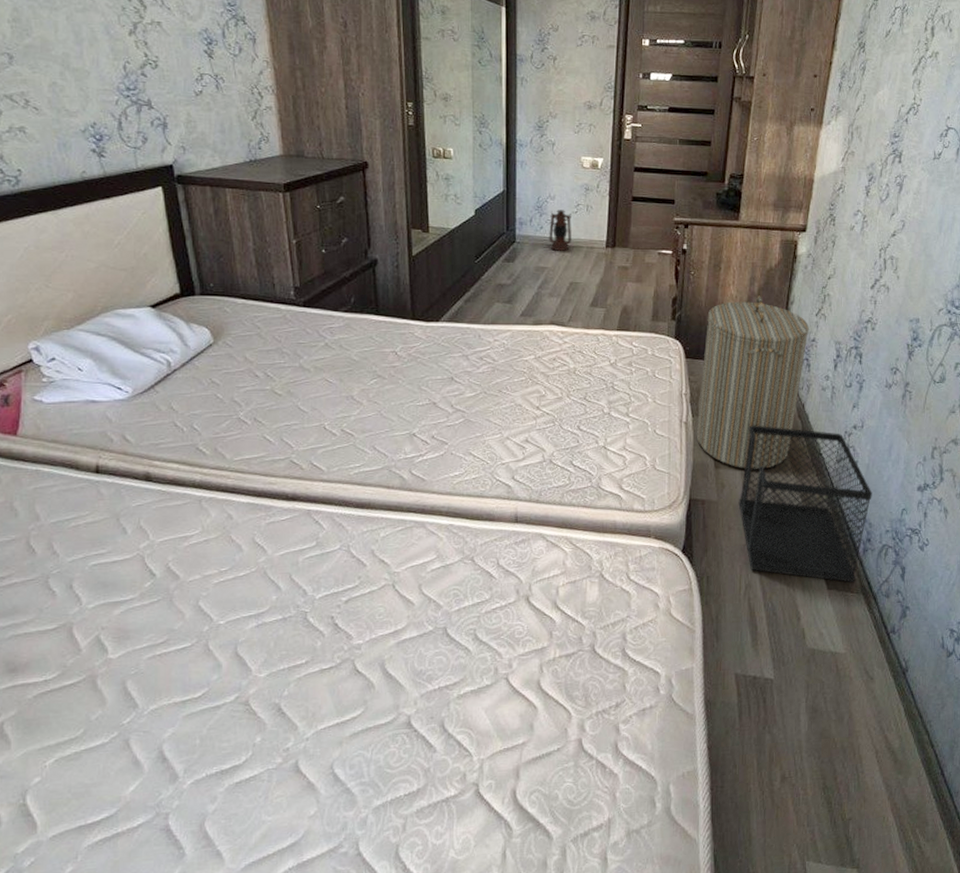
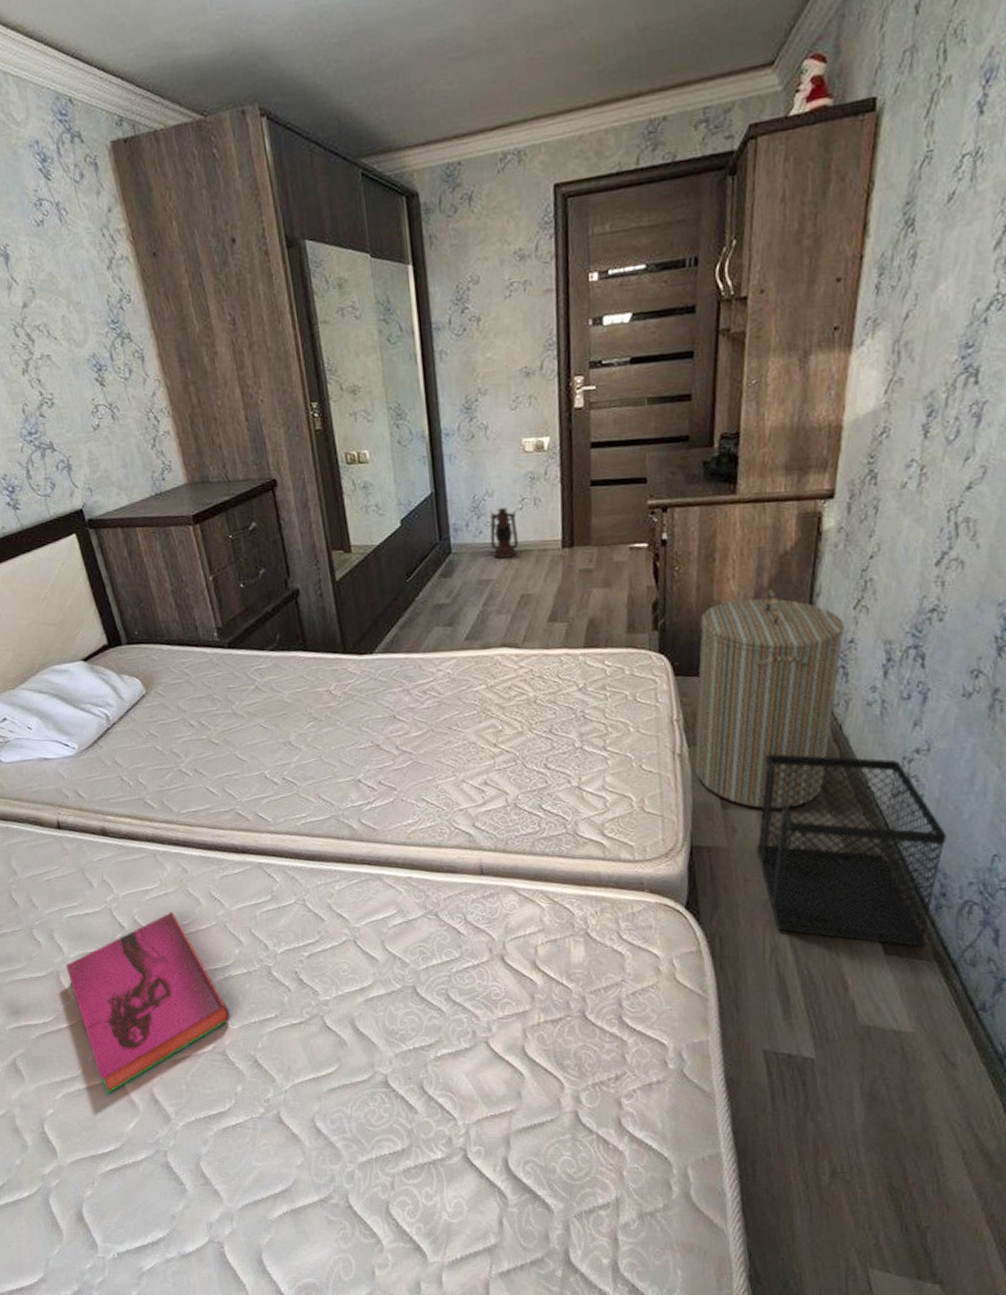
hardback book: none [81,559,258,756] -> present [65,912,231,1094]

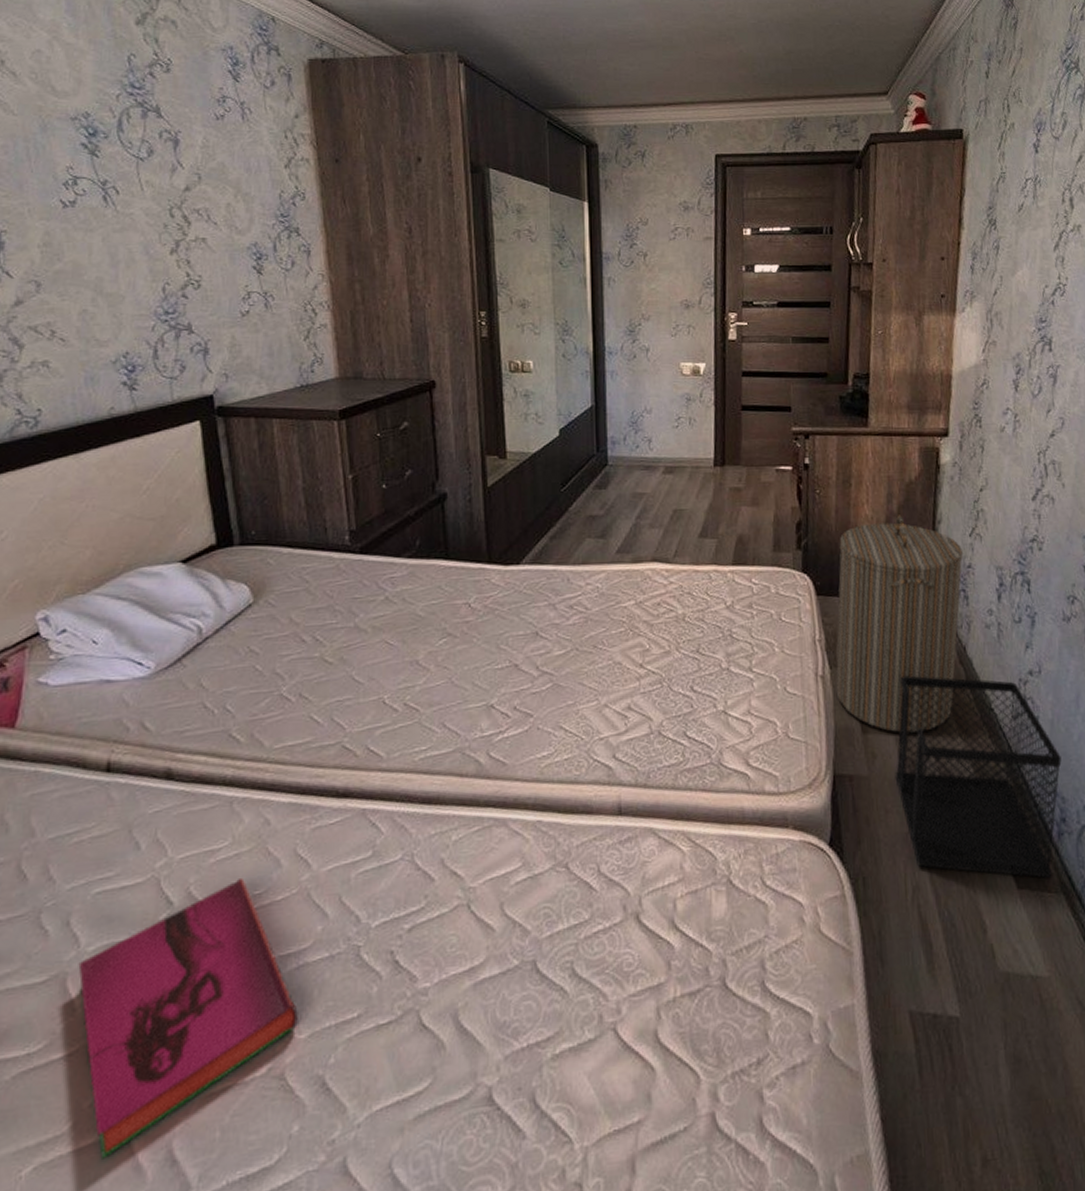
lantern: present [489,507,518,559] -> none [646,424,673,473]

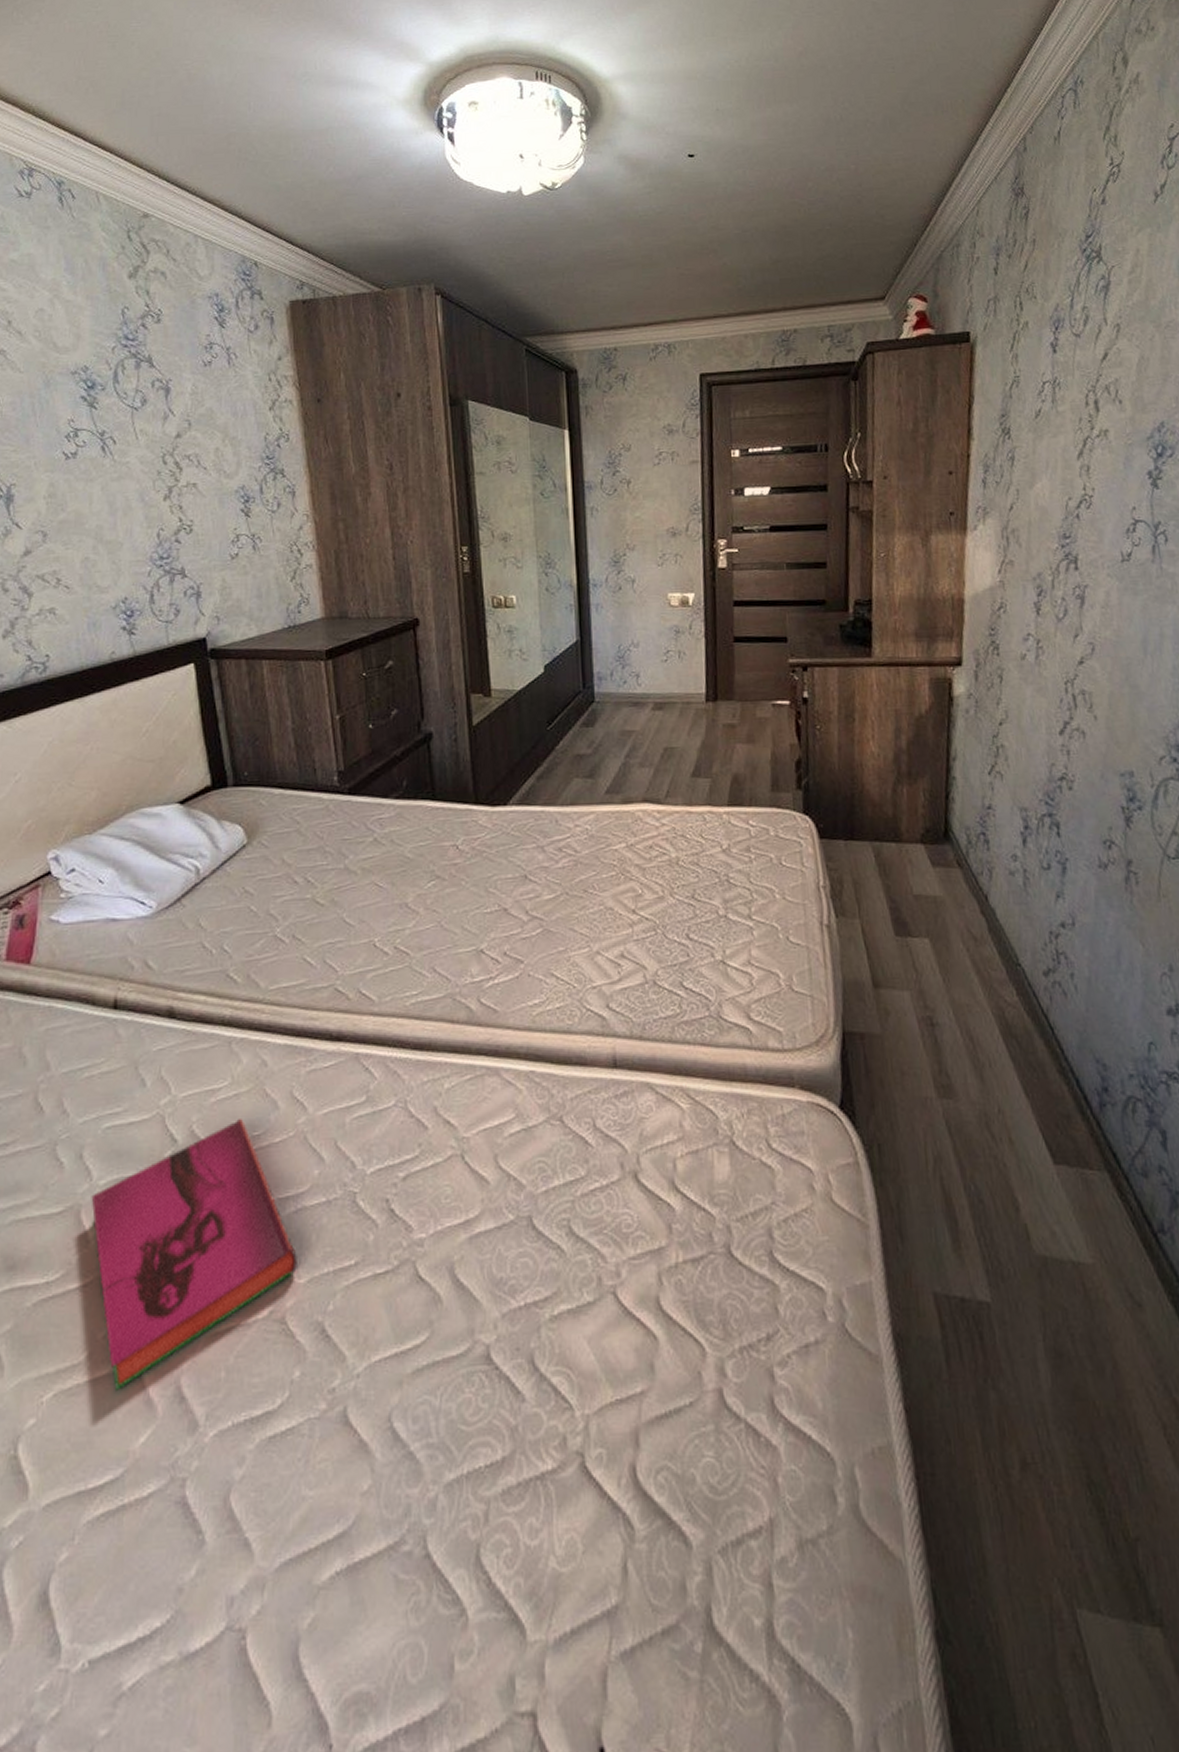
laundry hamper: present [835,515,964,732] -> none [842,752,983,988]
wastebasket: present [895,675,1062,878] -> none [911,926,1102,1153]

